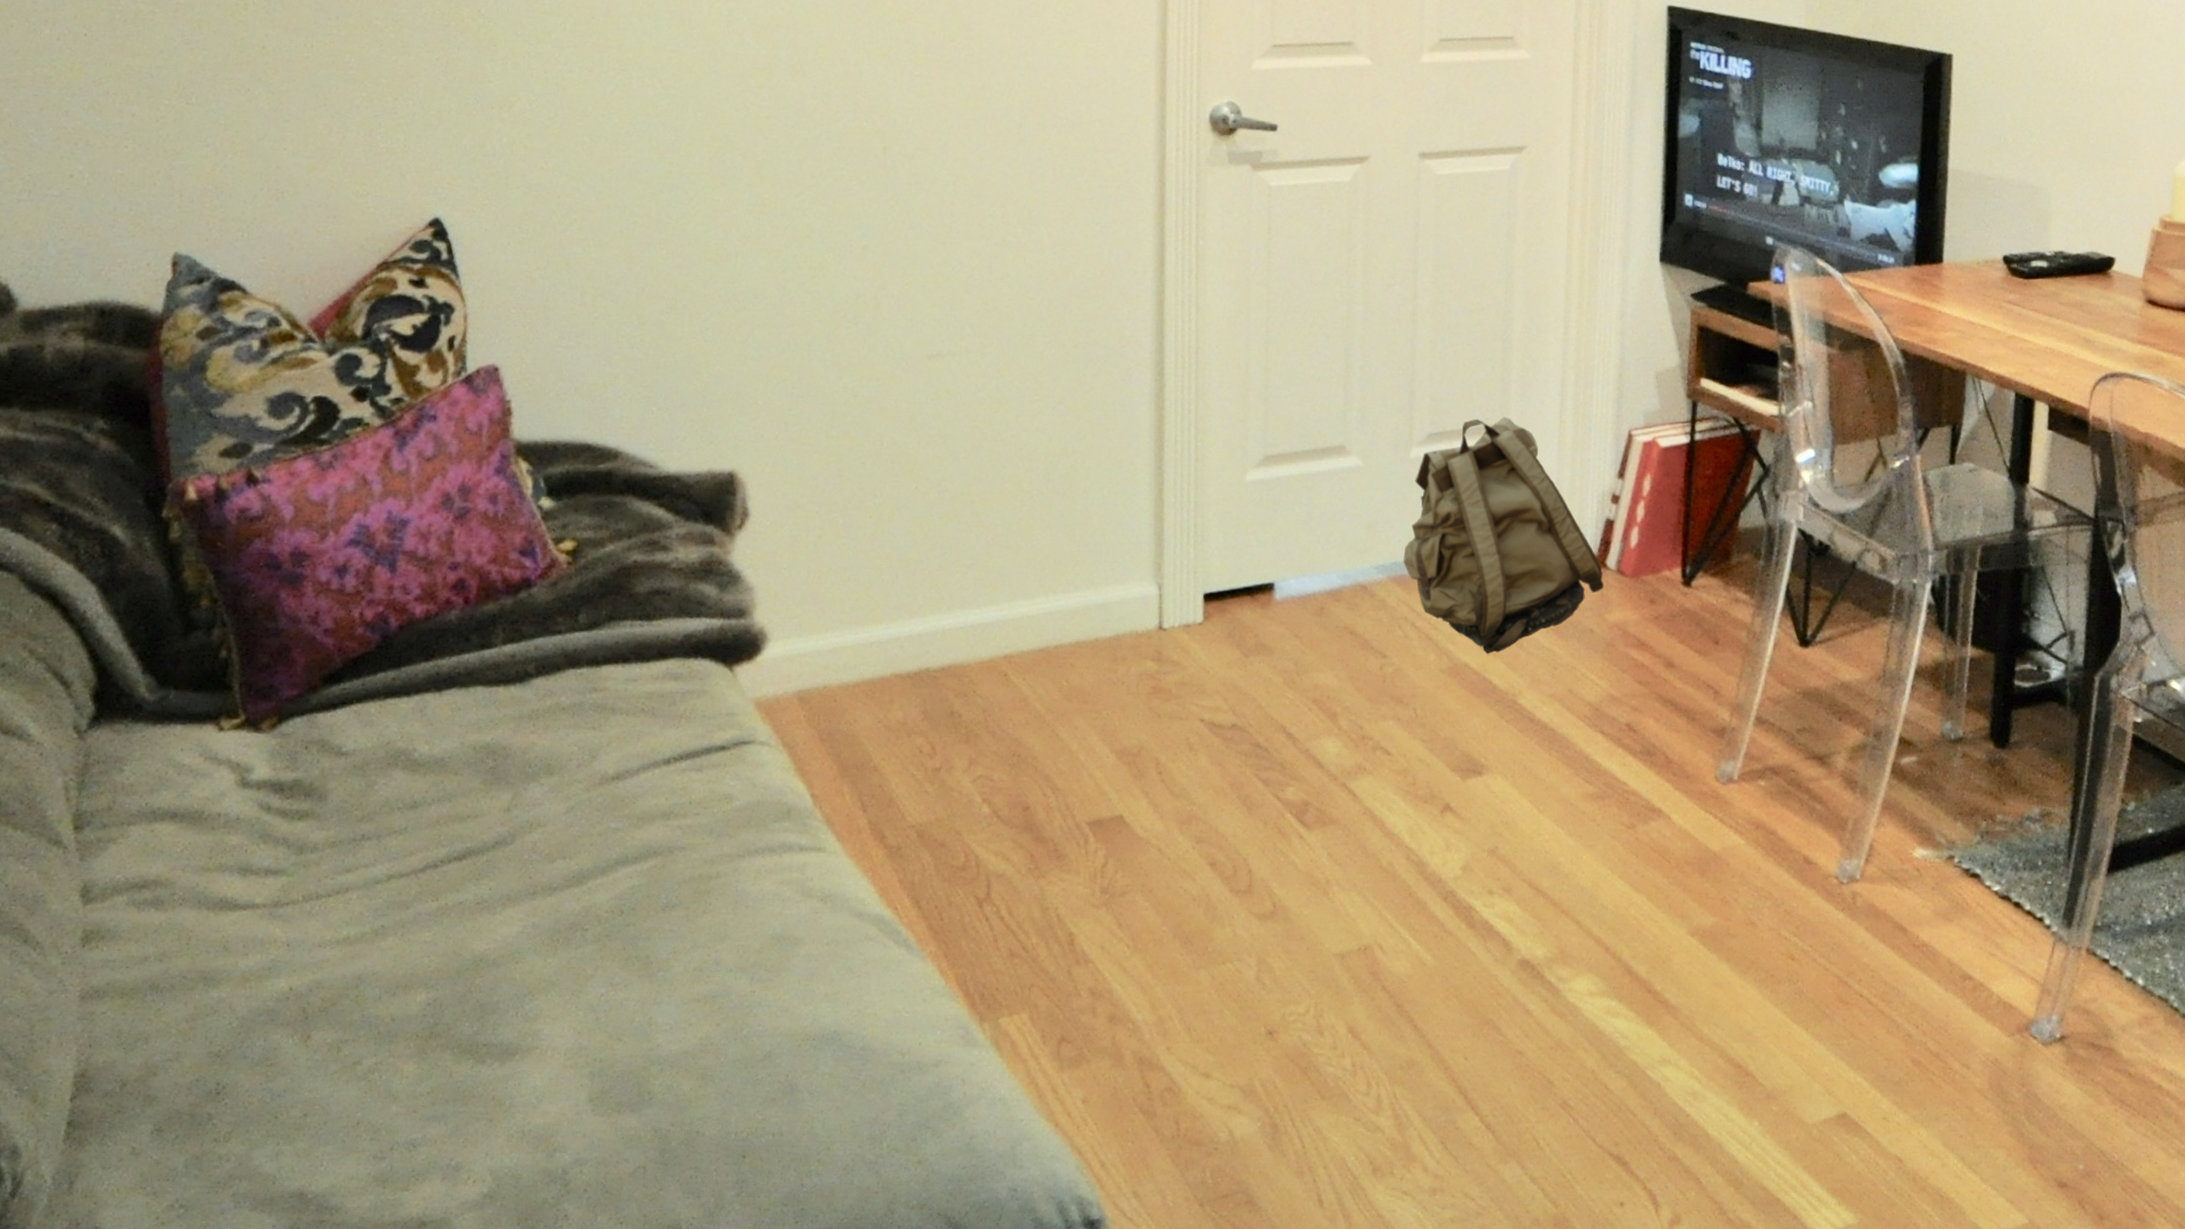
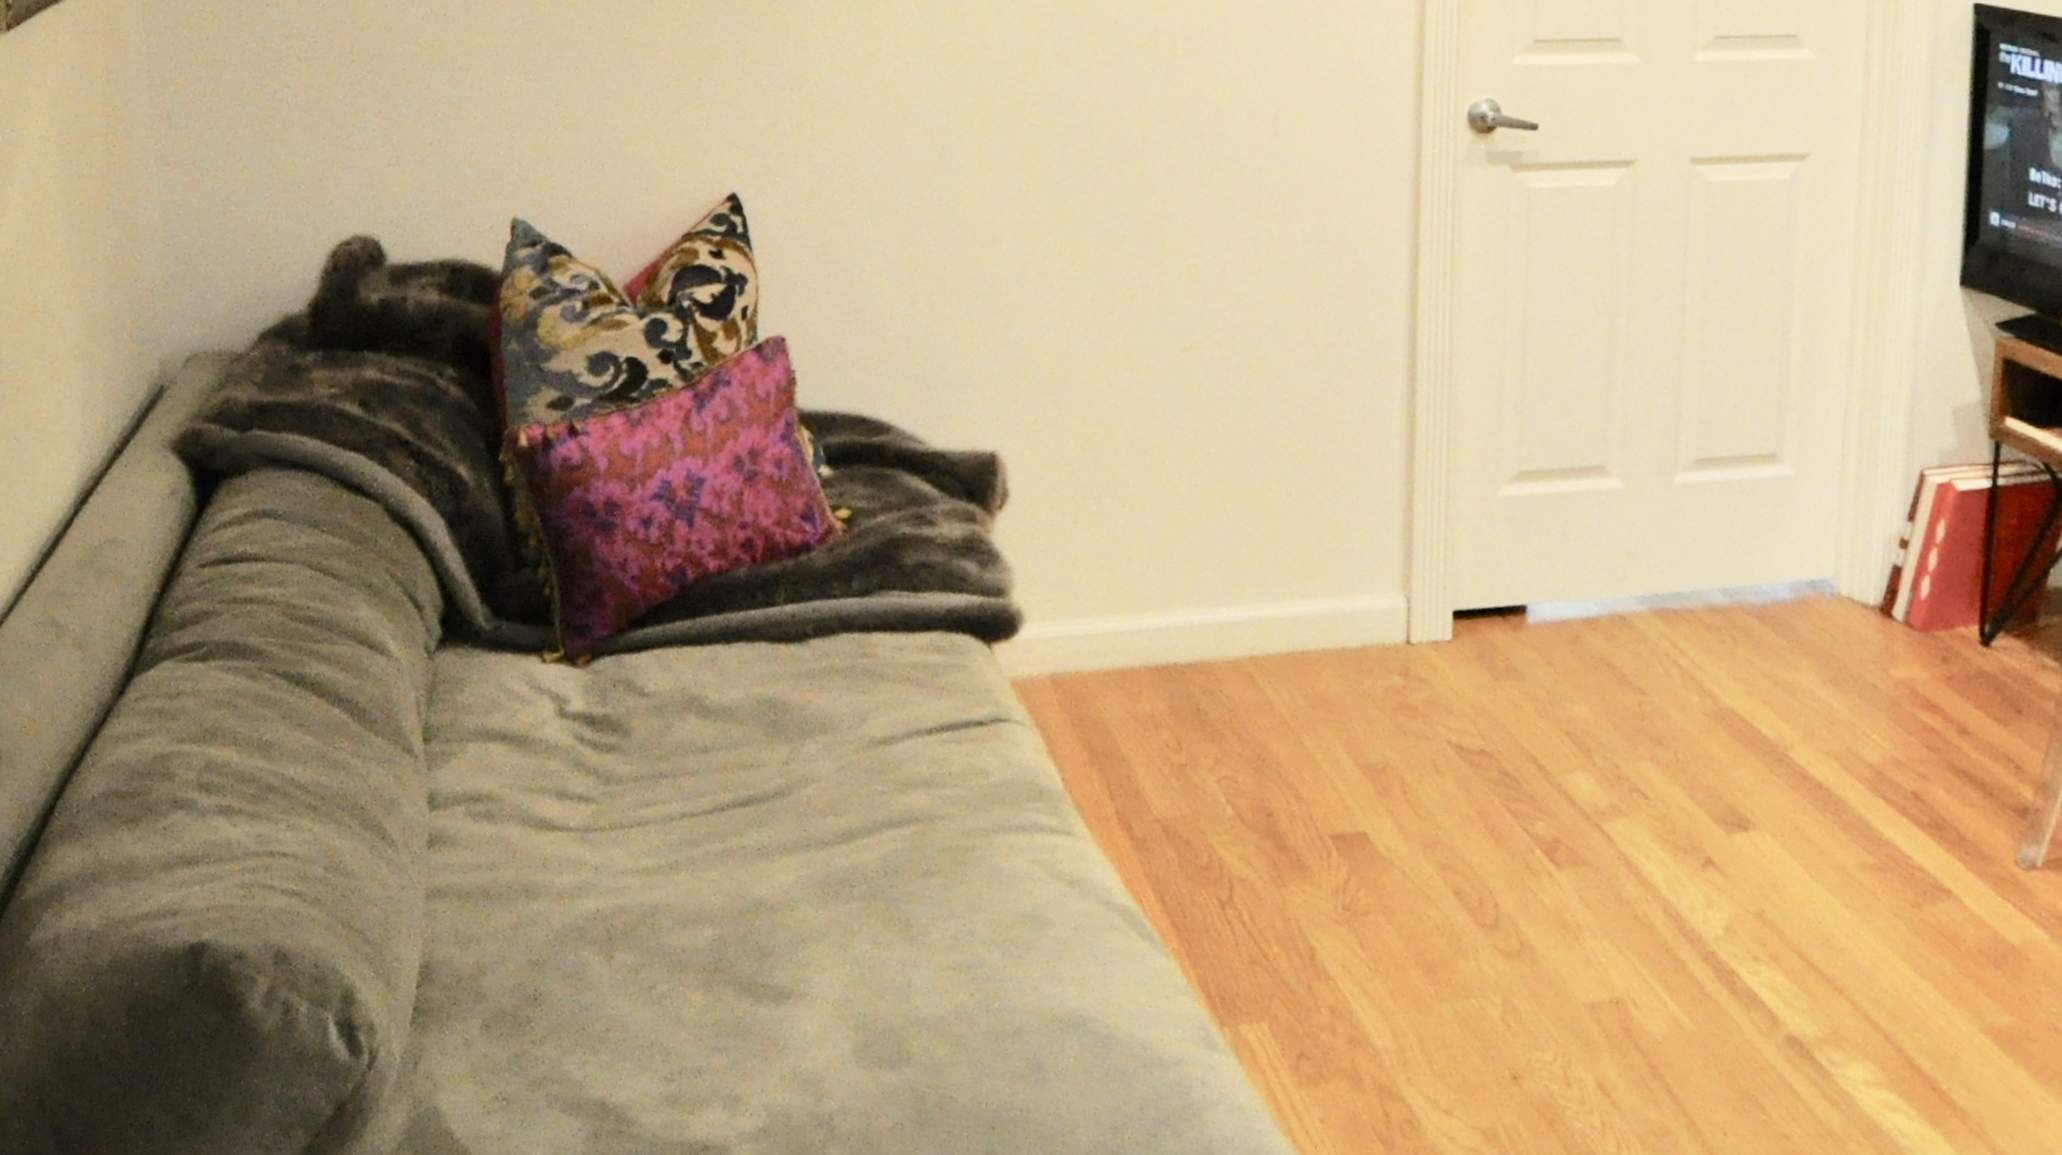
backpack: present [1403,416,1604,654] -> none [1665,446,1890,701]

